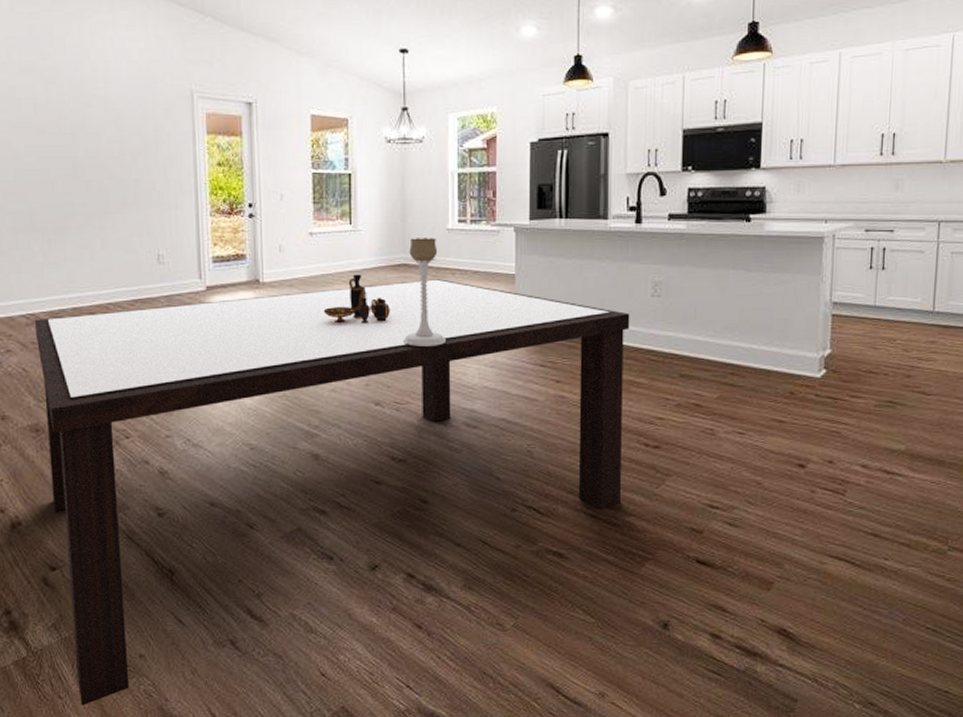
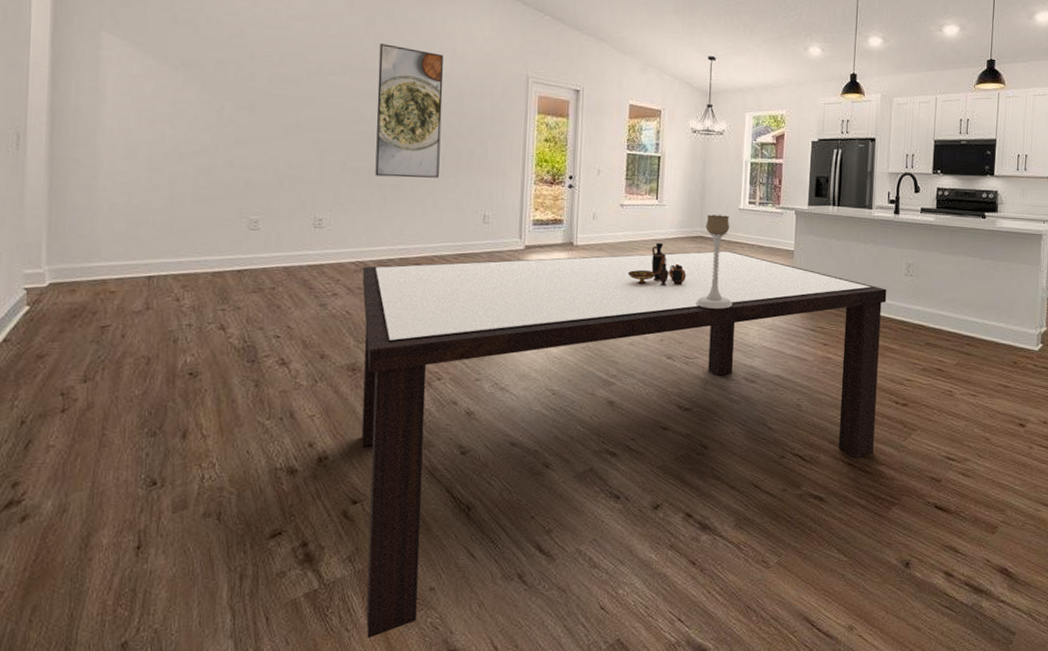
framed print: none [25,67,105,218] -> present [375,43,444,178]

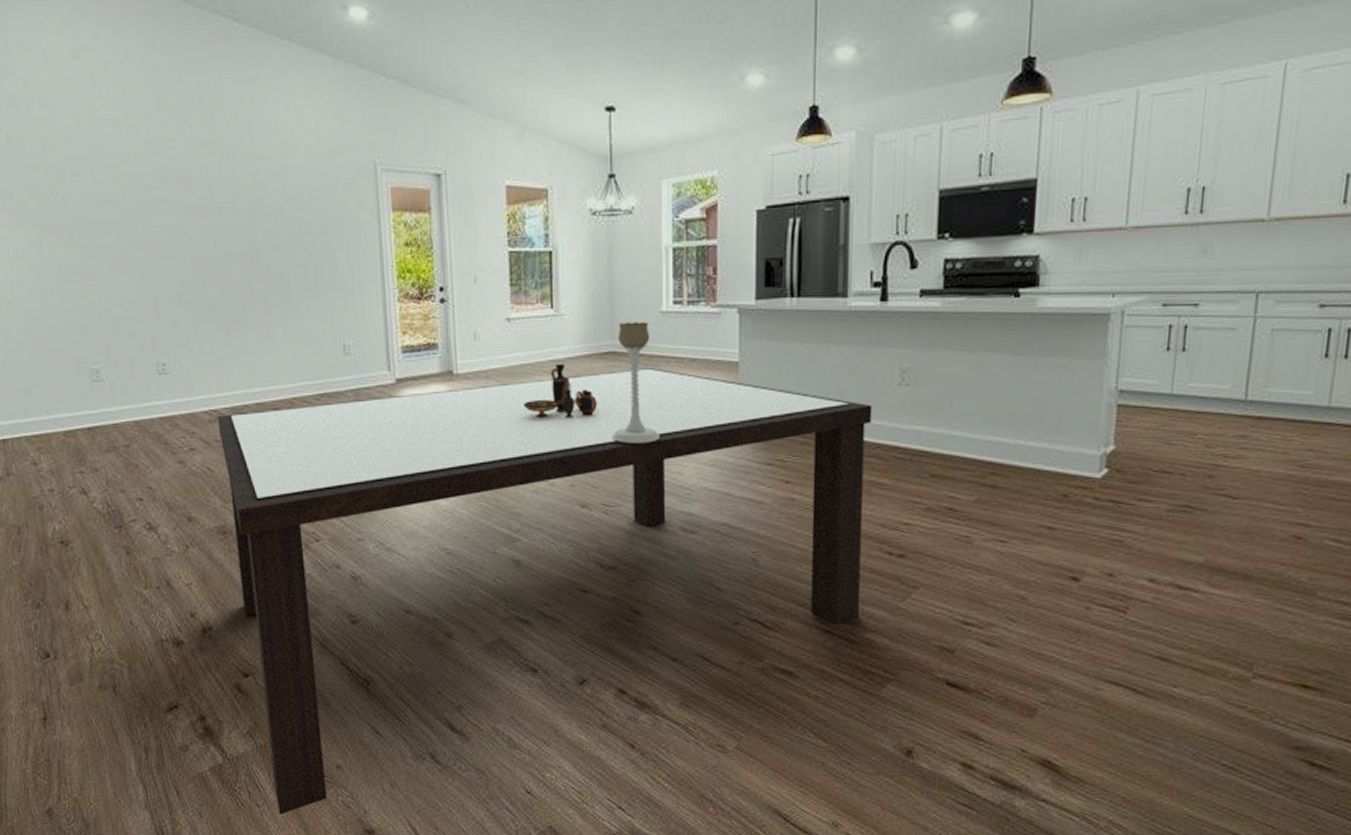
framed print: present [375,43,444,178] -> none [197,142,286,308]

